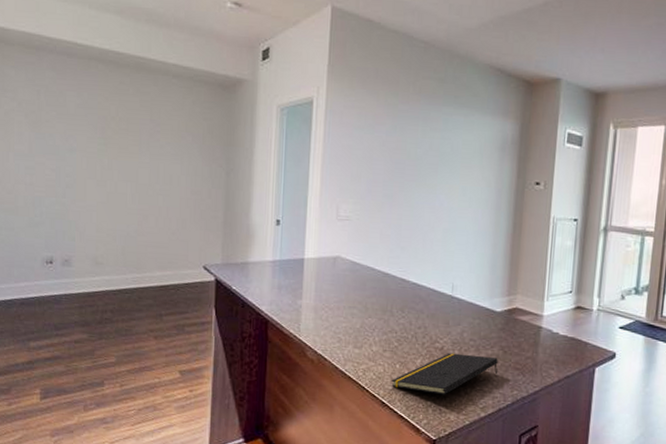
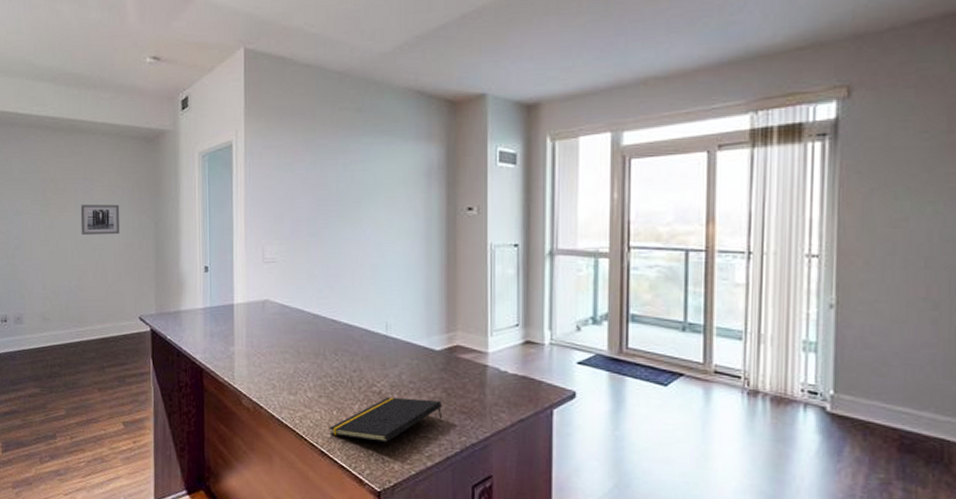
wall art: none [144,147,189,181] -> present [80,204,120,235]

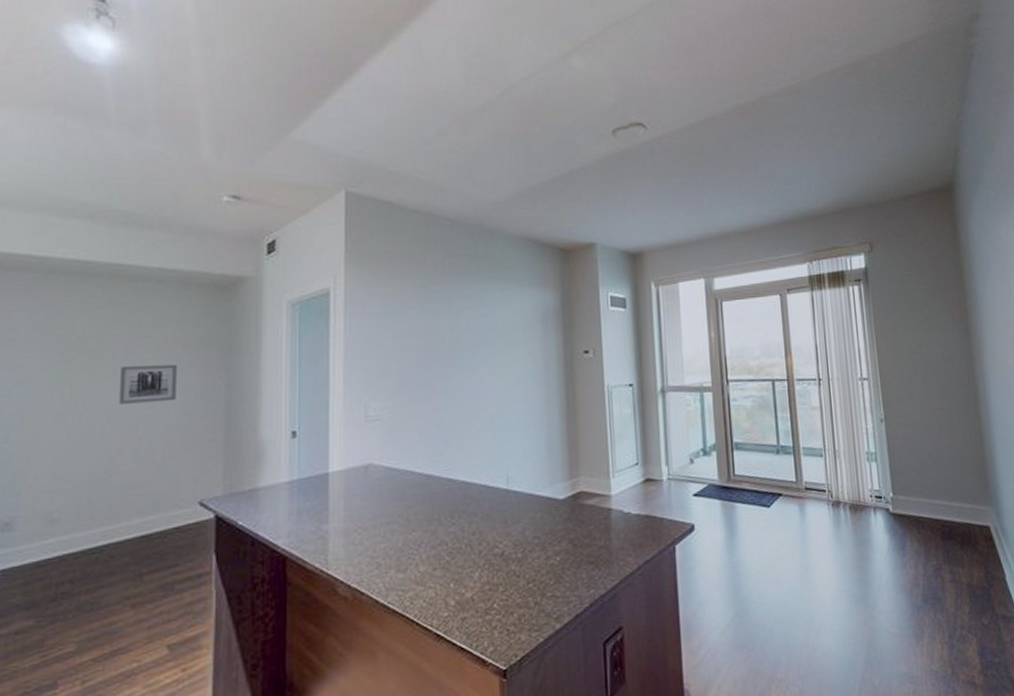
notepad: present [329,397,442,443] -> none [446,554,569,614]

